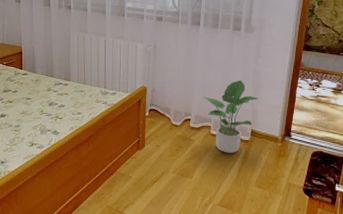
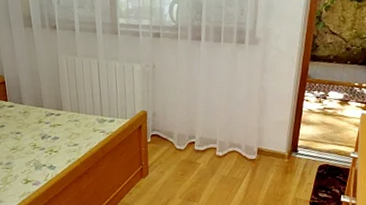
potted plant: present [203,80,259,153] -> none [207,97,265,174]

